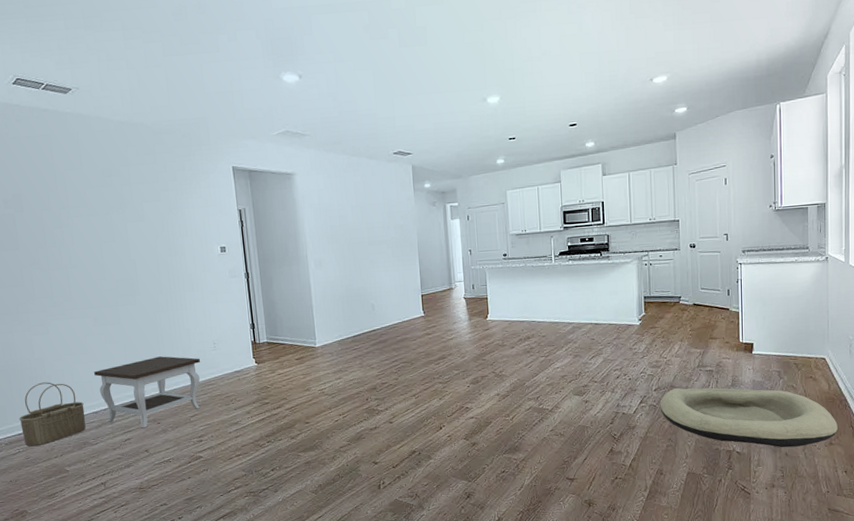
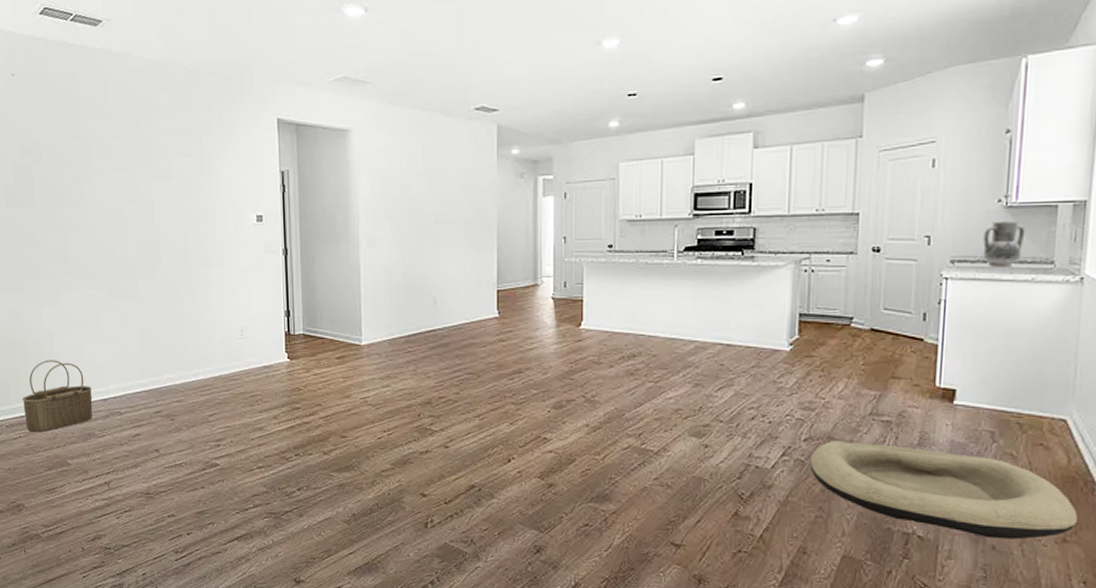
side table: present [94,356,201,429] -> none [105,341,225,424]
ceramic jug: none [762,219,789,254] -> present [983,220,1026,267]

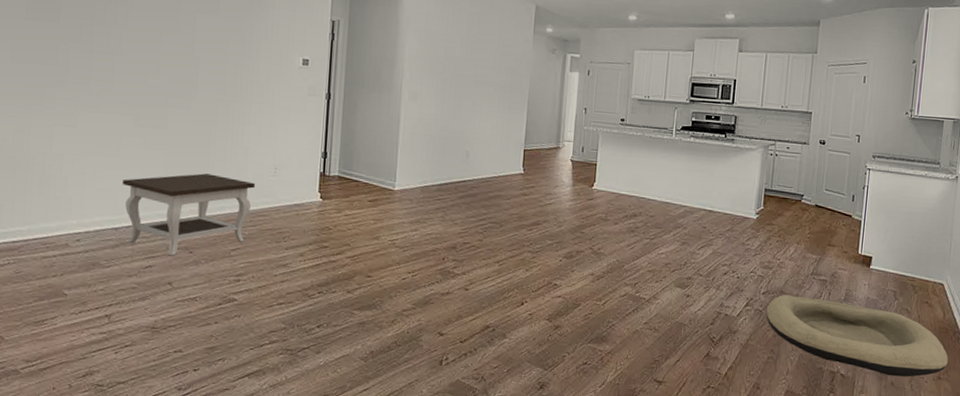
wicker basket: present [22,360,93,431] -> none [16,183,102,259]
side table: none [105,341,225,424] -> present [123,173,256,256]
ceramic jug: present [983,220,1026,267] -> none [894,128,923,164]

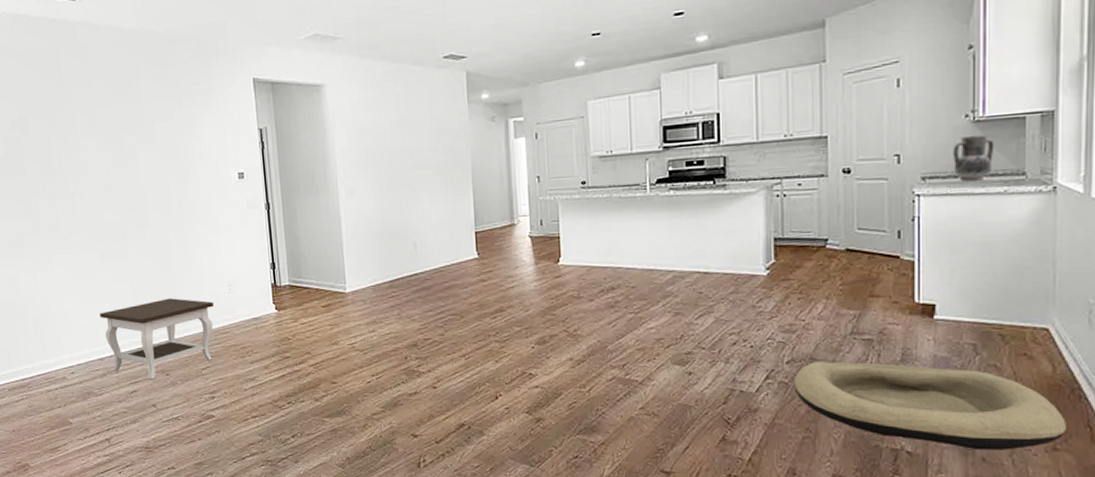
ceramic jug: none [894,128,923,164] -> present [953,134,995,181]

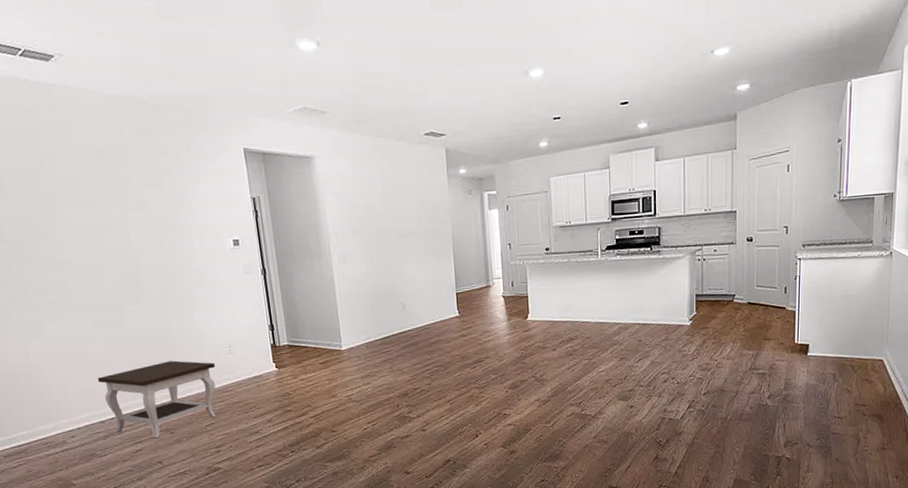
dog bed: present [794,361,1066,451] -> none [709,391,891,453]
ceramic jug: present [953,134,995,181] -> none [824,211,853,248]

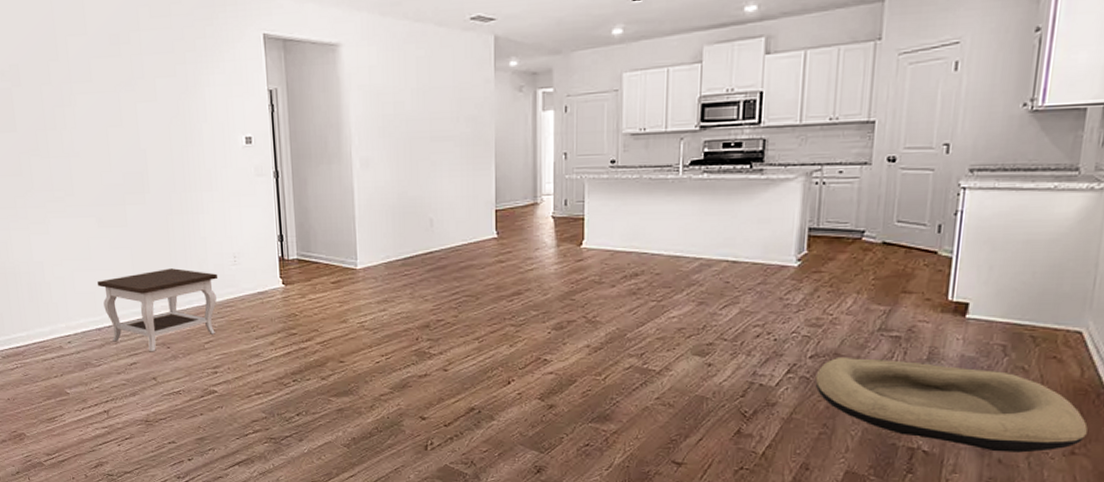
dog bed: none [709,391,891,453] -> present [815,358,1088,453]

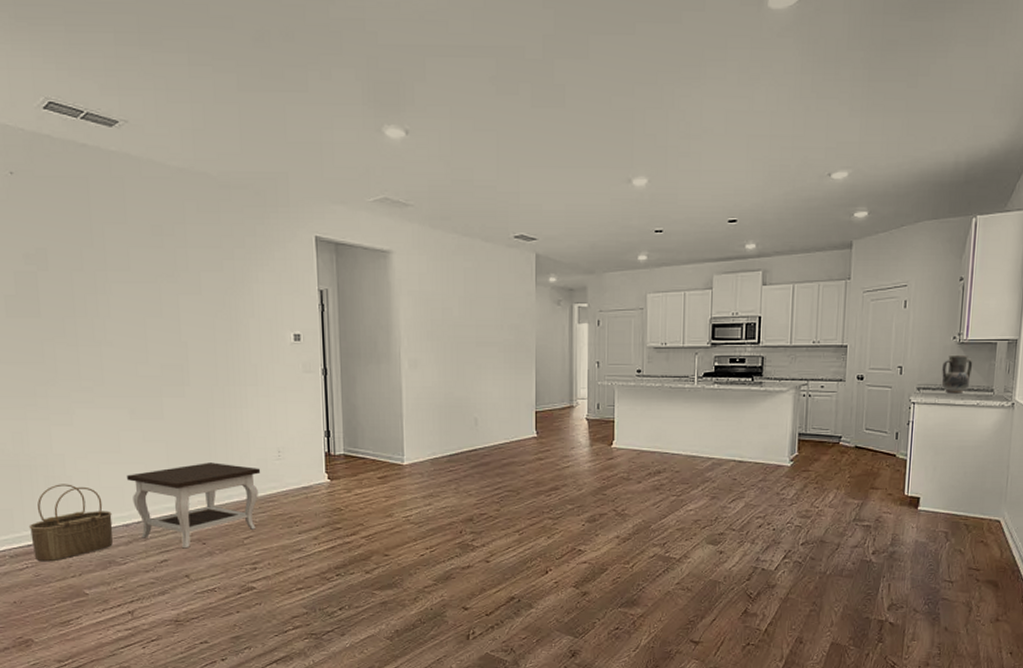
wicker basket: none [16,290,88,362] -> present [28,484,113,561]
dog bed: present [815,358,1088,453] -> none [806,544,1007,621]
ceramic jug: none [1004,125,1051,175] -> present [941,354,973,394]

